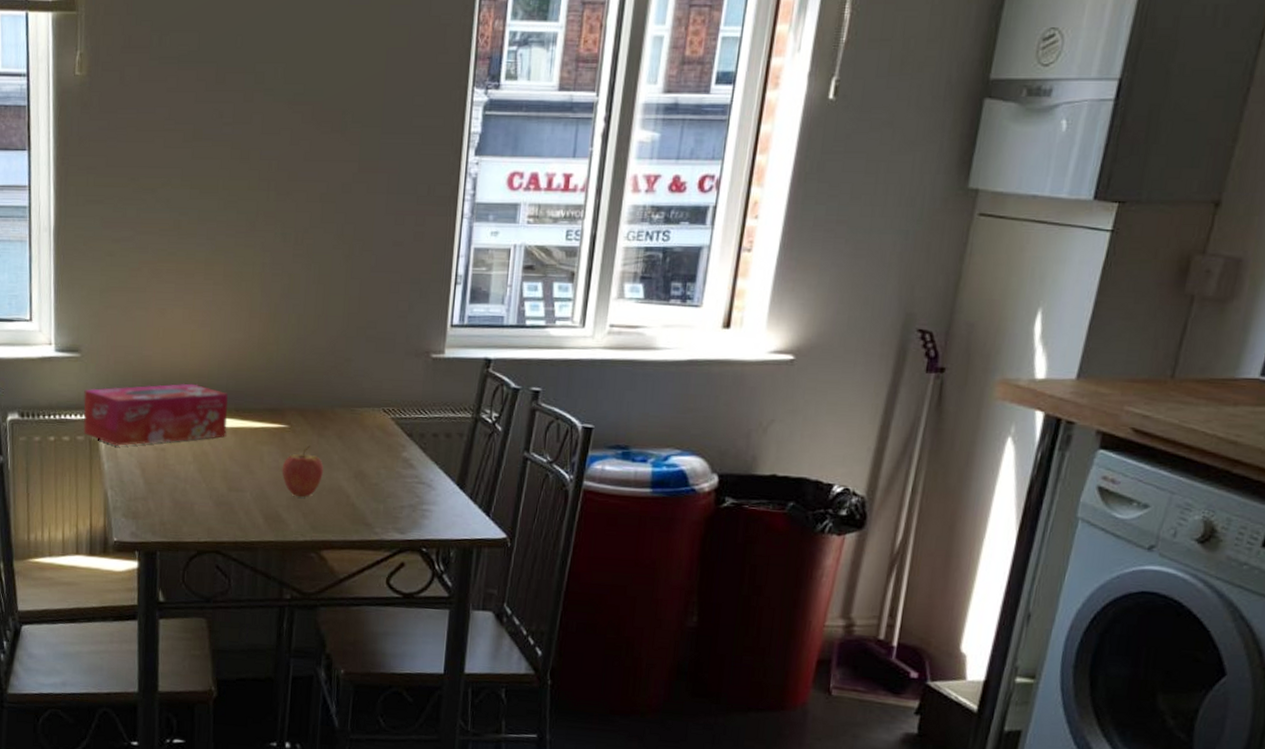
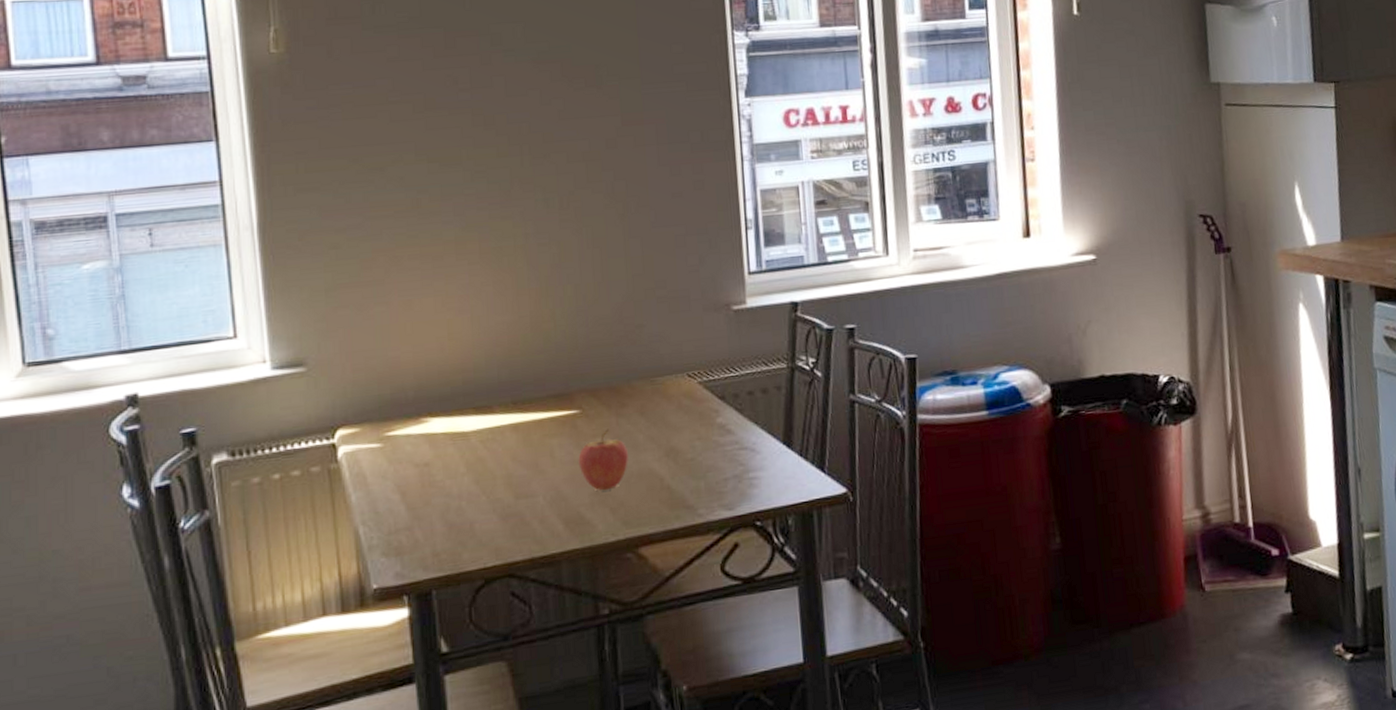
tissue box: present [83,383,228,446] -> none [315,380,505,471]

